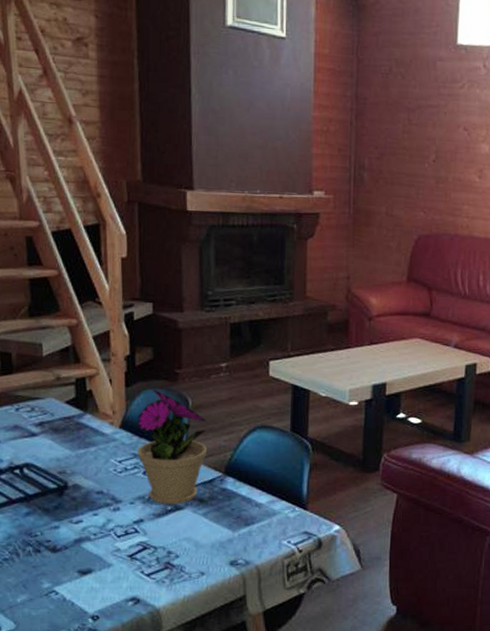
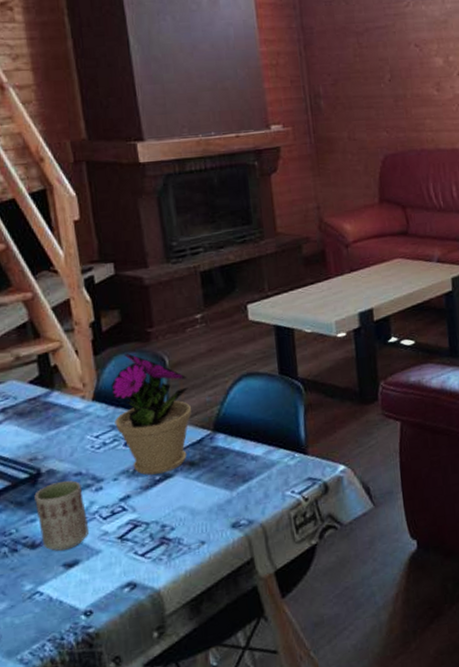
cup: none [60,497,103,558] -> present [34,480,89,551]

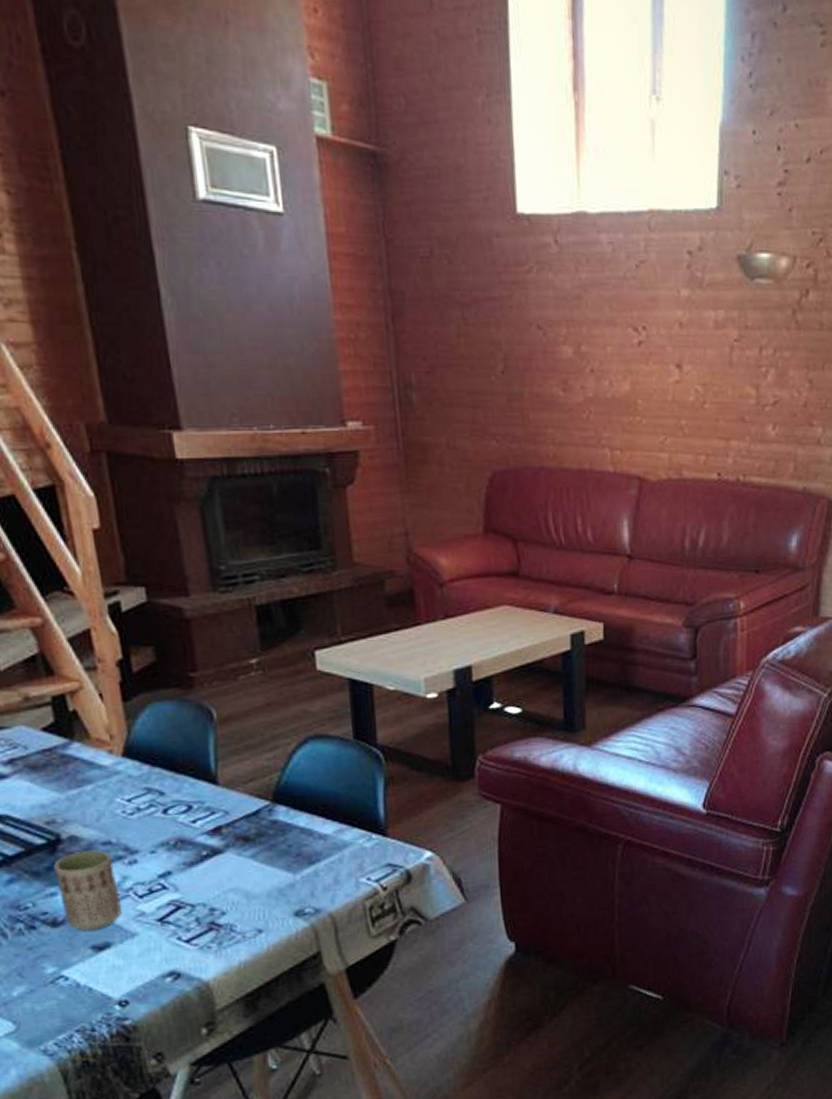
flower pot: present [111,353,192,475] -> none [145,702,246,849]

